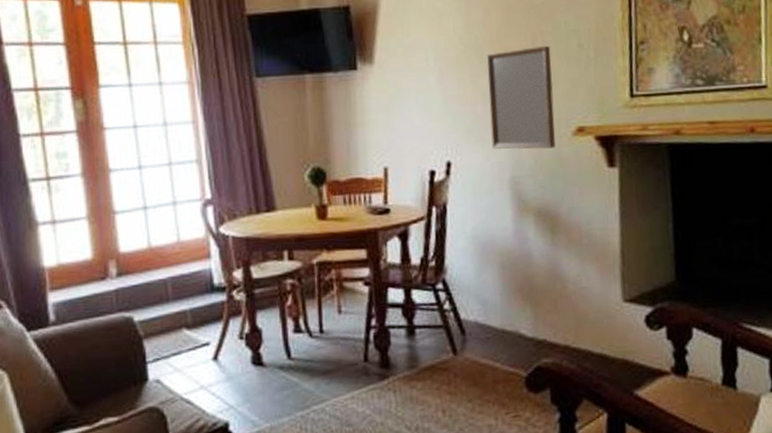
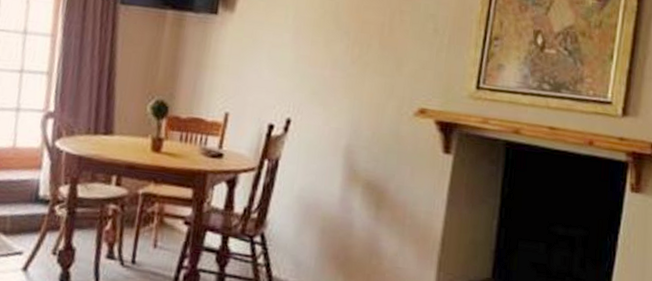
home mirror: present [486,45,556,149] -> none [334,22,407,125]

